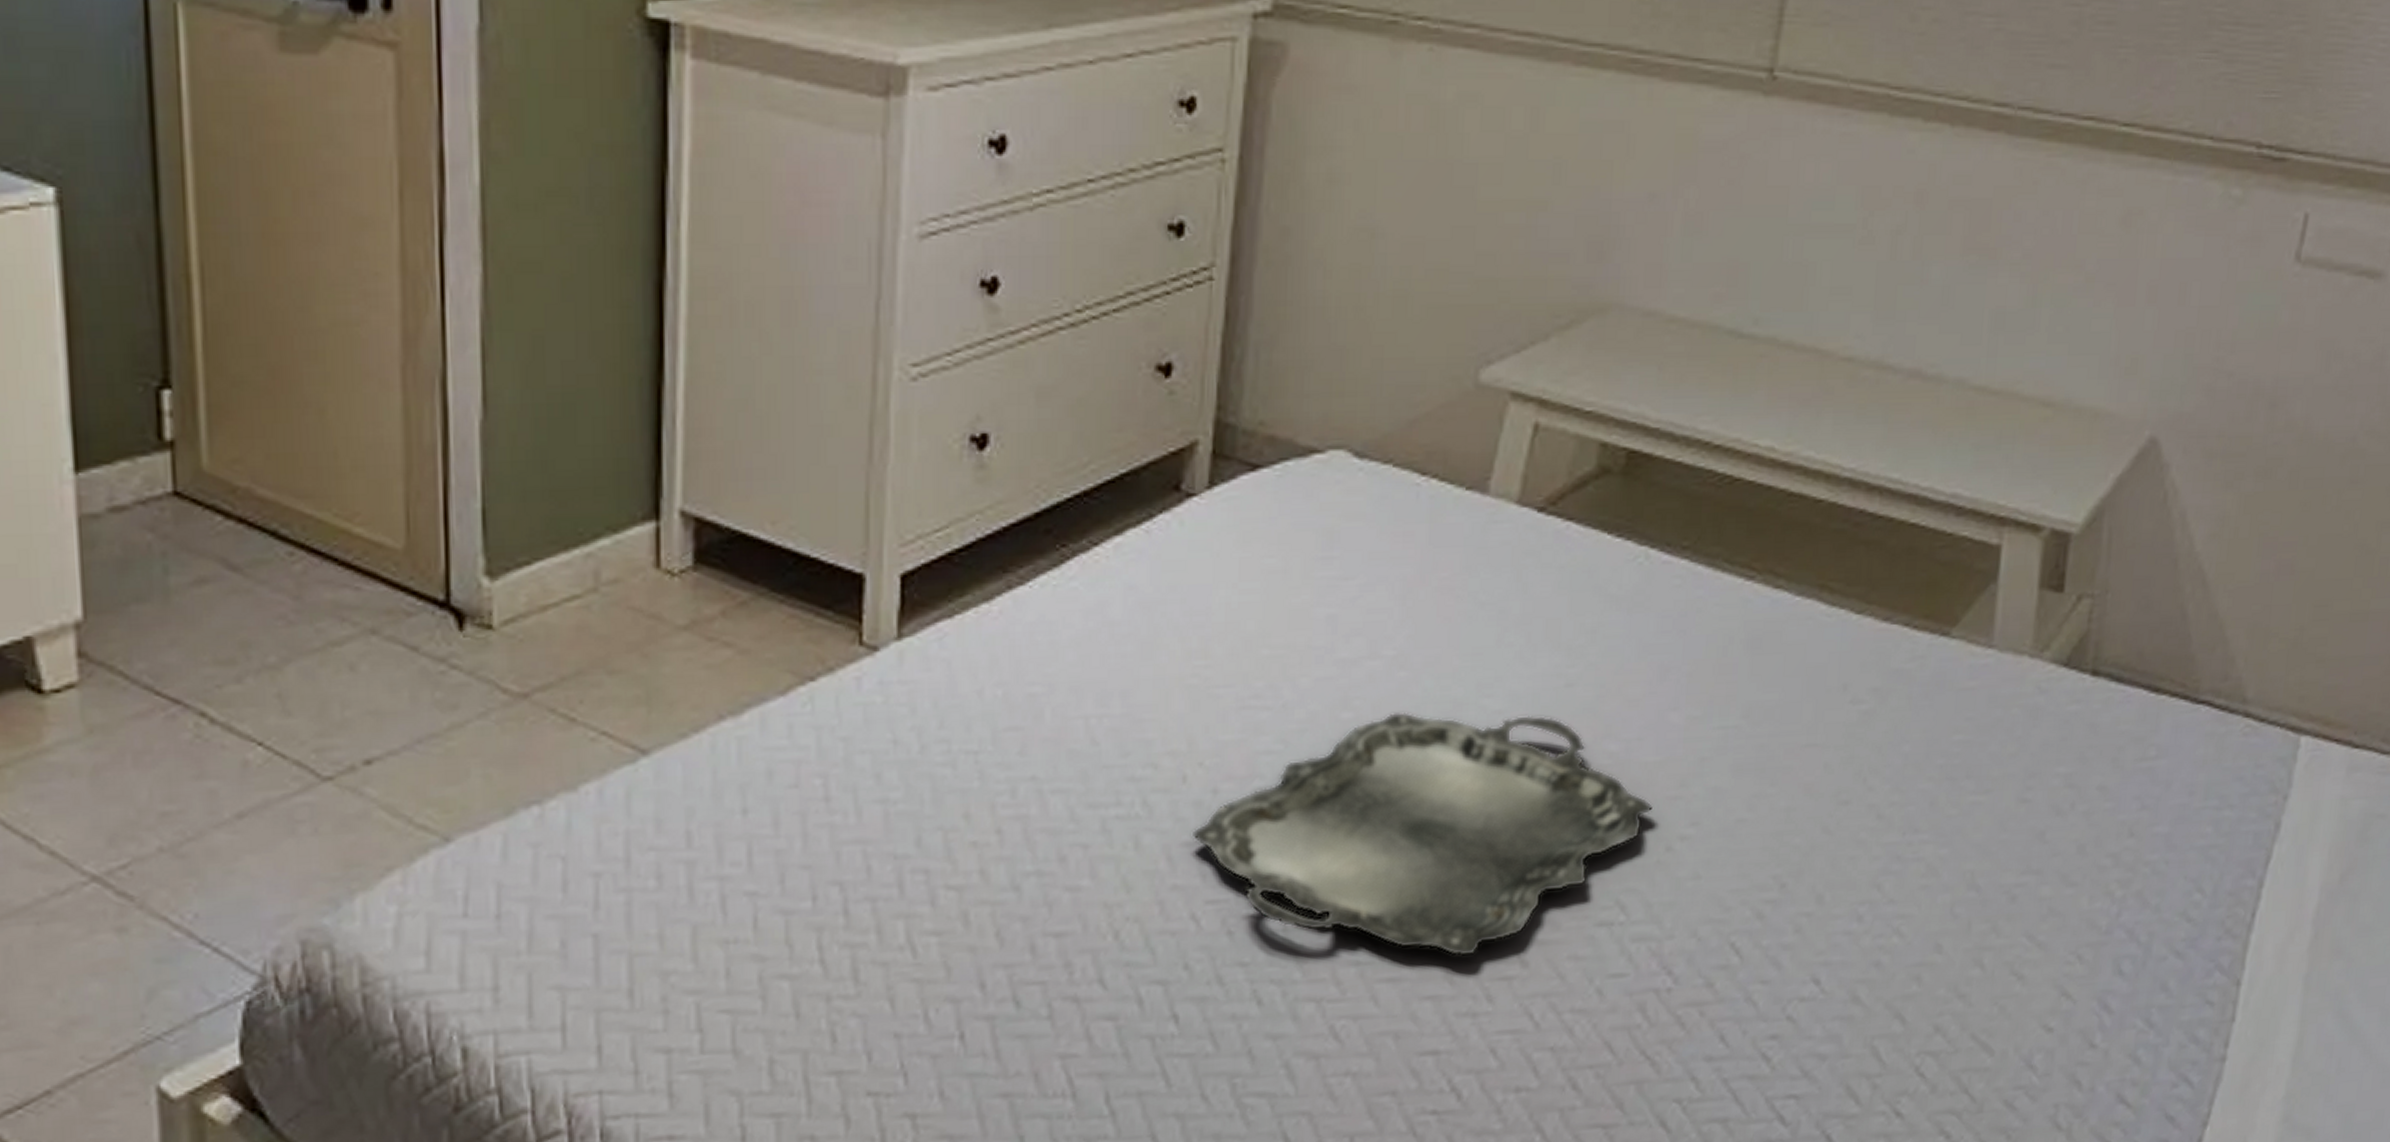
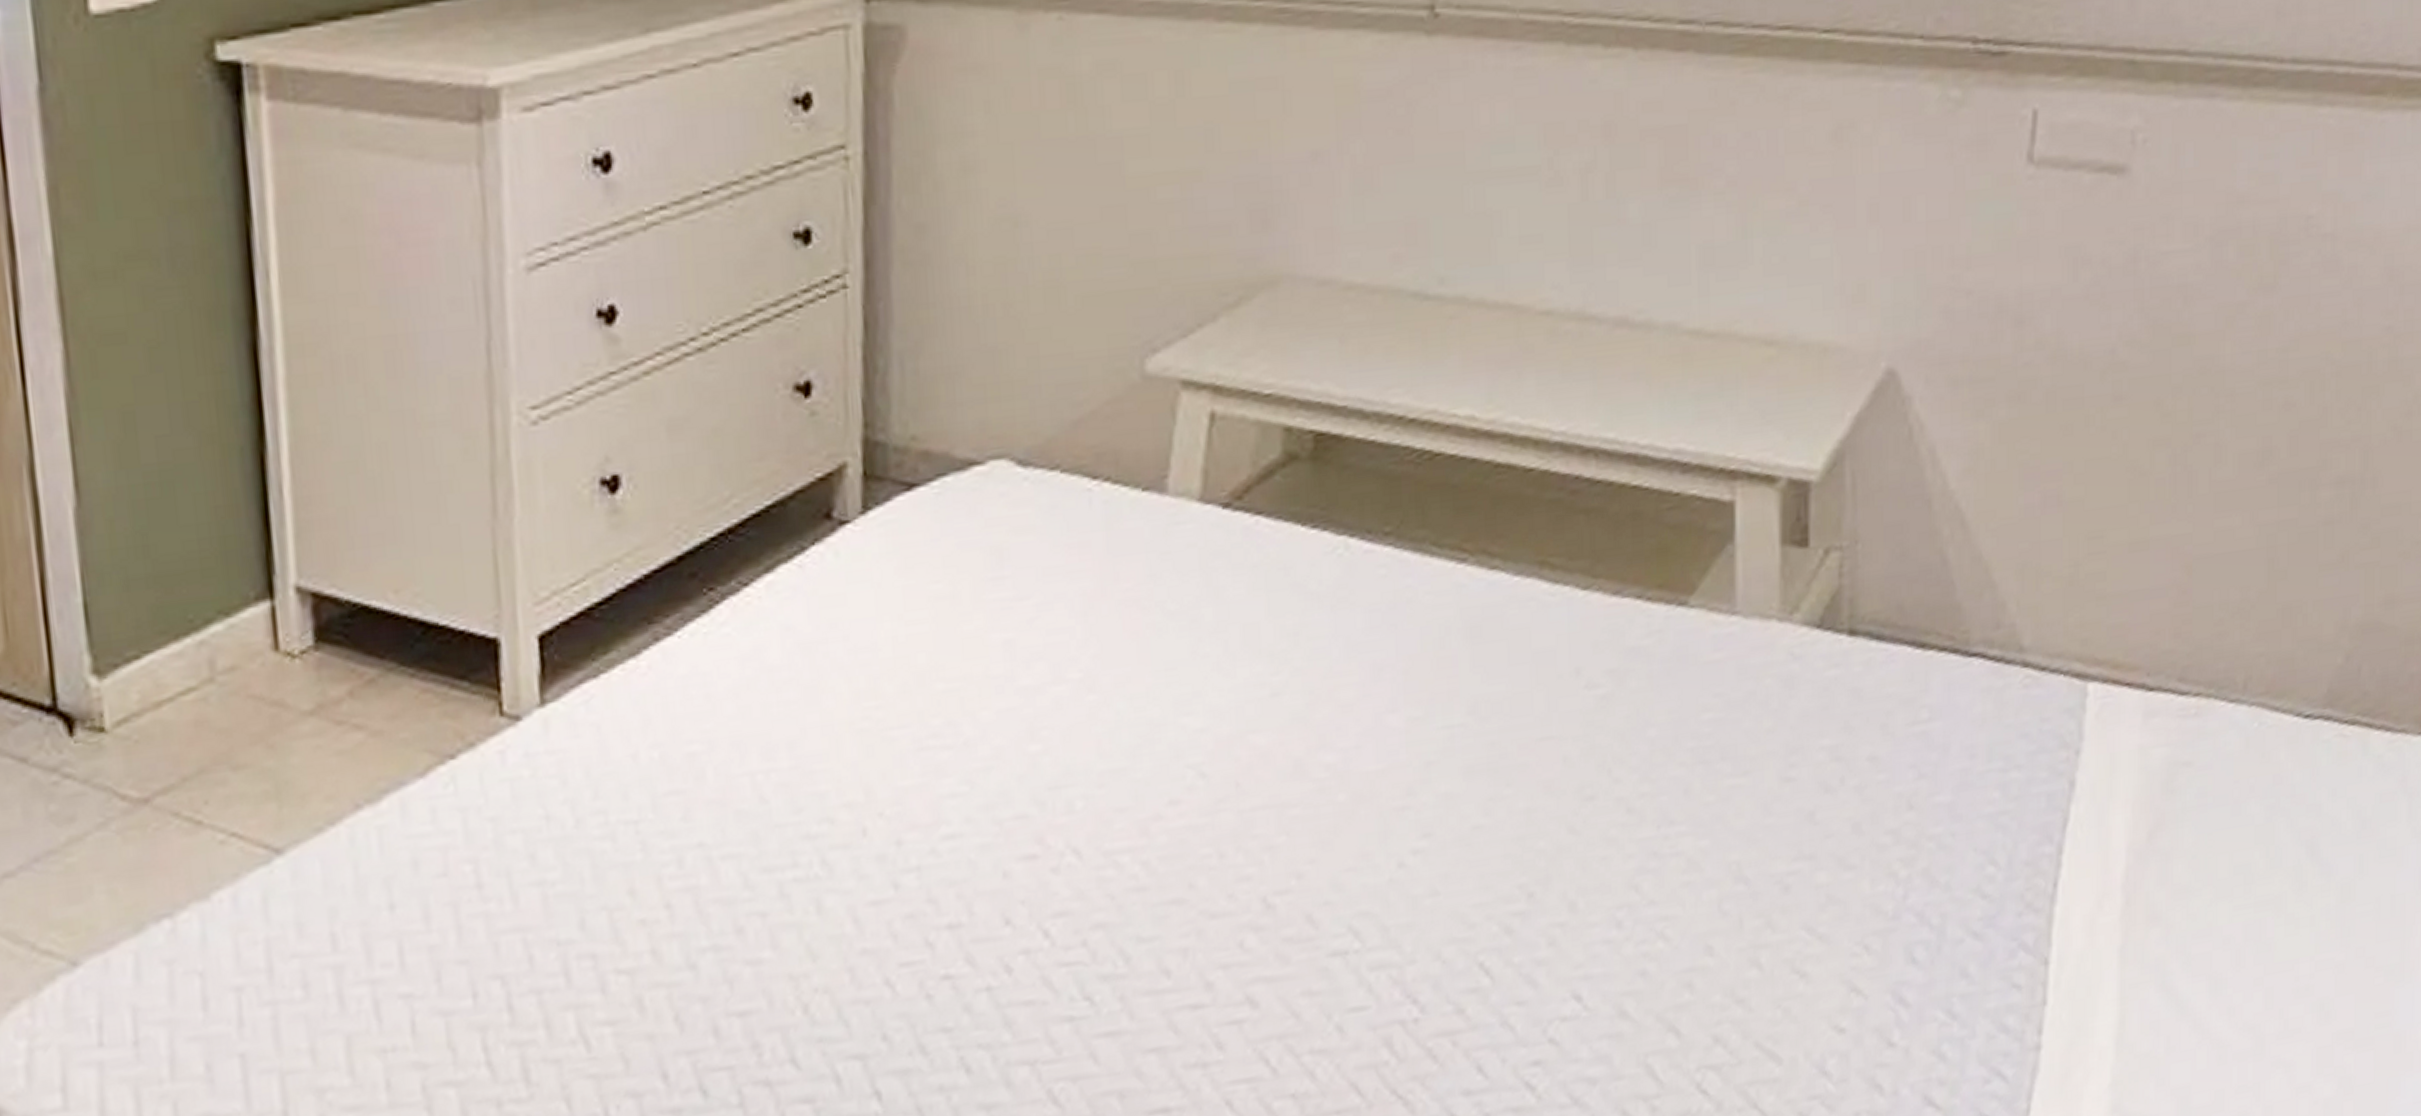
serving tray: present [1191,711,1653,957] -> none [877,730,1379,1003]

